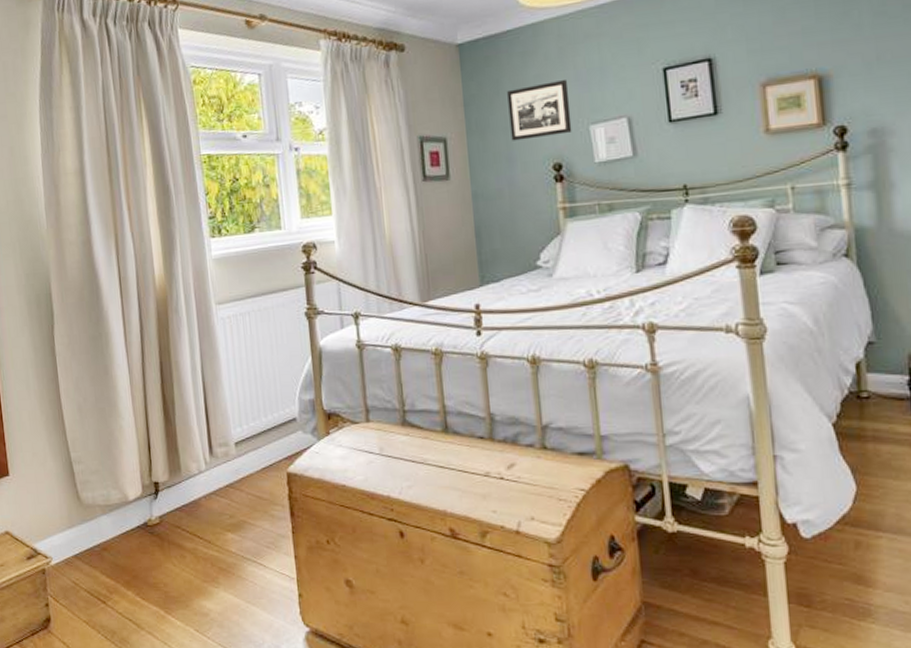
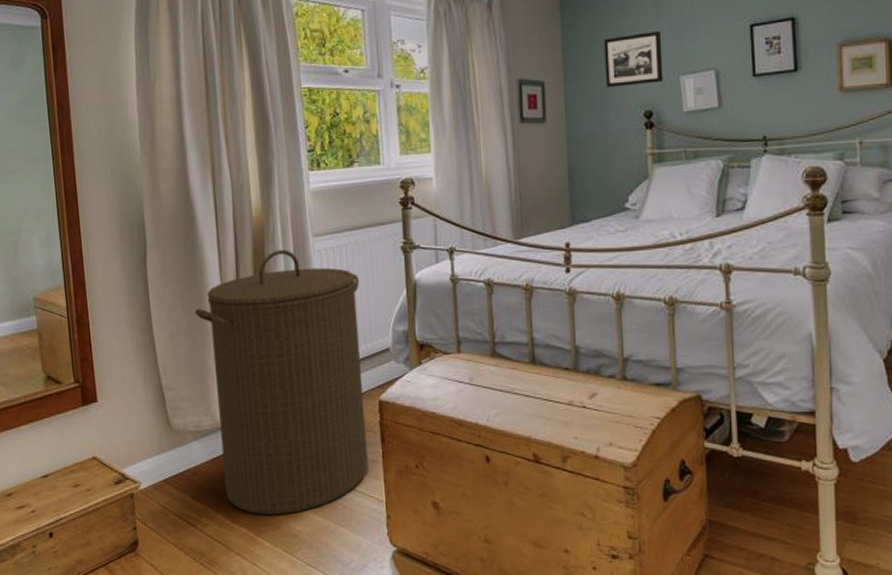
laundry hamper: none [101,319,279,592] -> present [194,250,369,515]

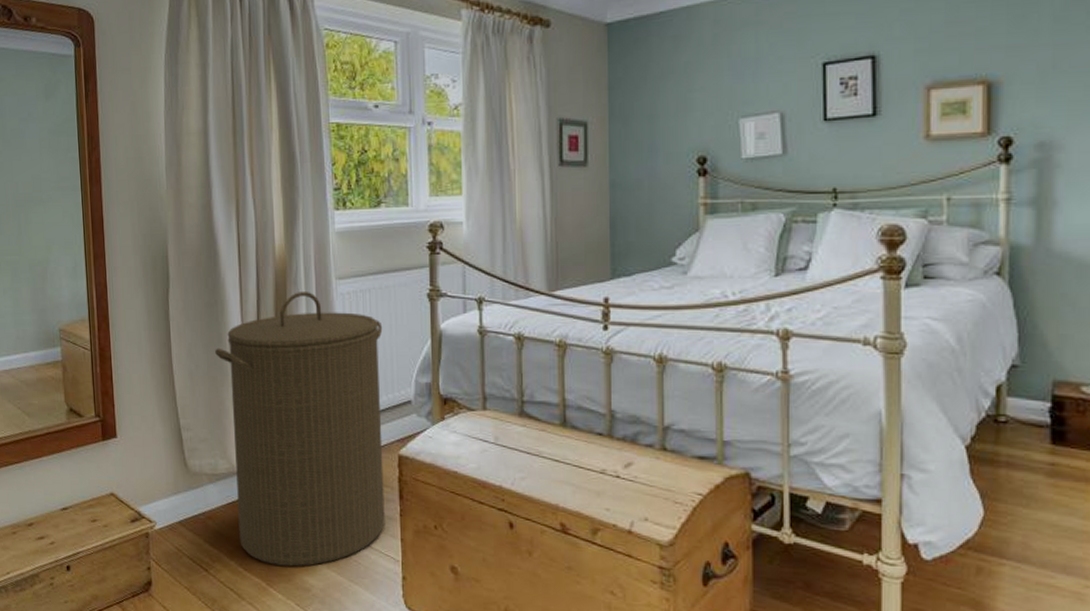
picture frame: present [604,31,664,88] -> none [655,69,720,130]

